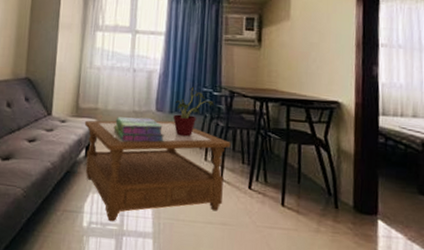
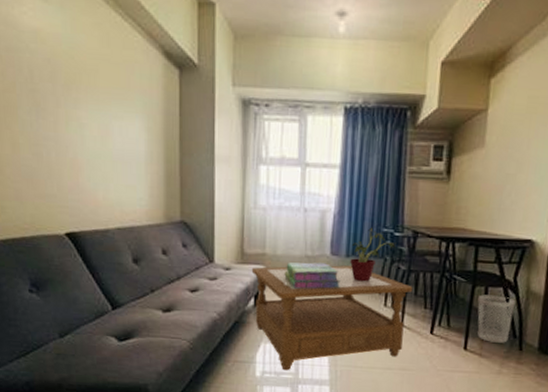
wastebasket: none [292,151,327,200] -> present [477,294,515,343]

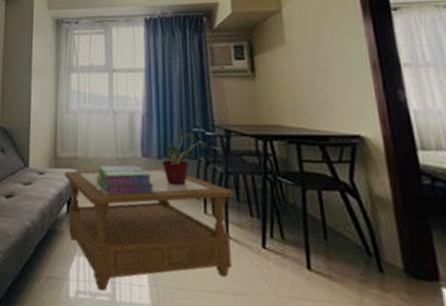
wastebasket: present [477,294,515,343] -> none [312,199,361,262]

